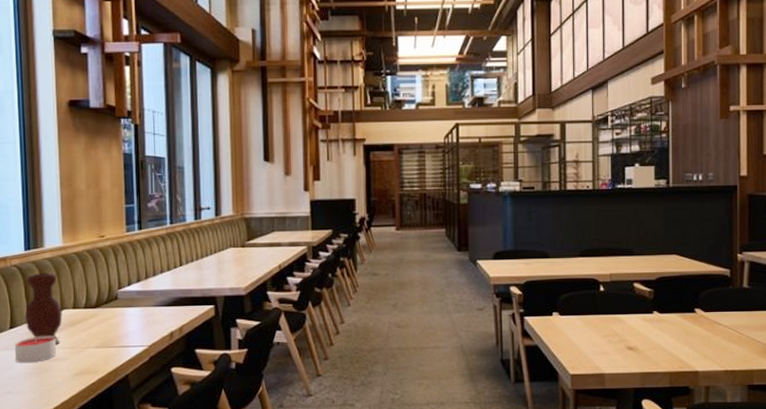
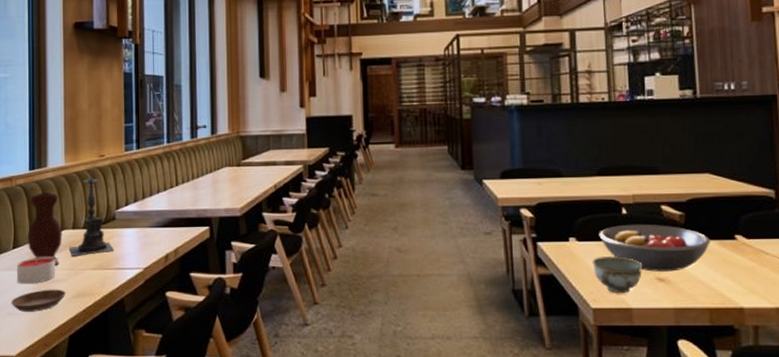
saucer: none [9,367,69,390] -> present [11,289,66,312]
candle holder: none [70,252,117,335] -> present [69,171,114,256]
bowl: none [572,328,616,362] -> present [592,256,643,294]
fruit bowl: none [579,299,674,342] -> present [599,224,710,272]

